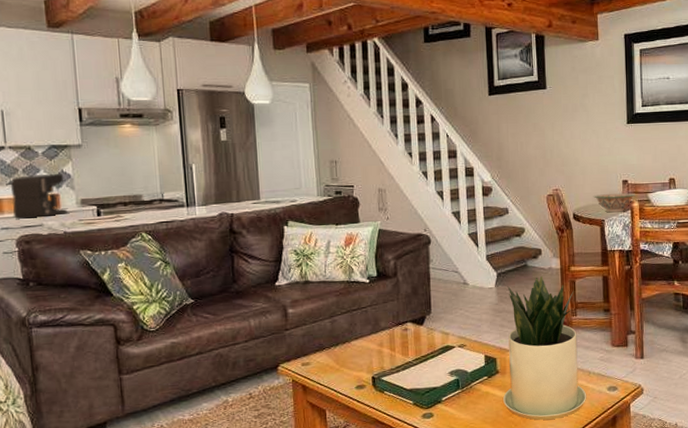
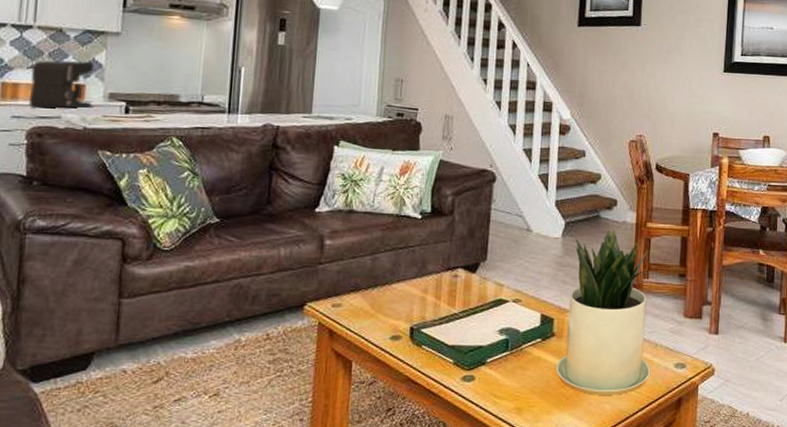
decorative bowl: present [593,193,635,213] -> none [679,145,726,167]

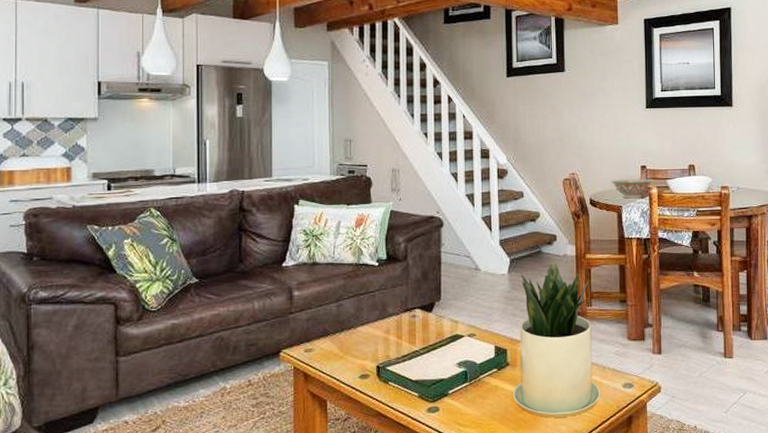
coffee maker: present [28,60,95,110] -> none [23,147,79,192]
decorative bowl: none [679,145,726,167] -> present [610,179,654,199]

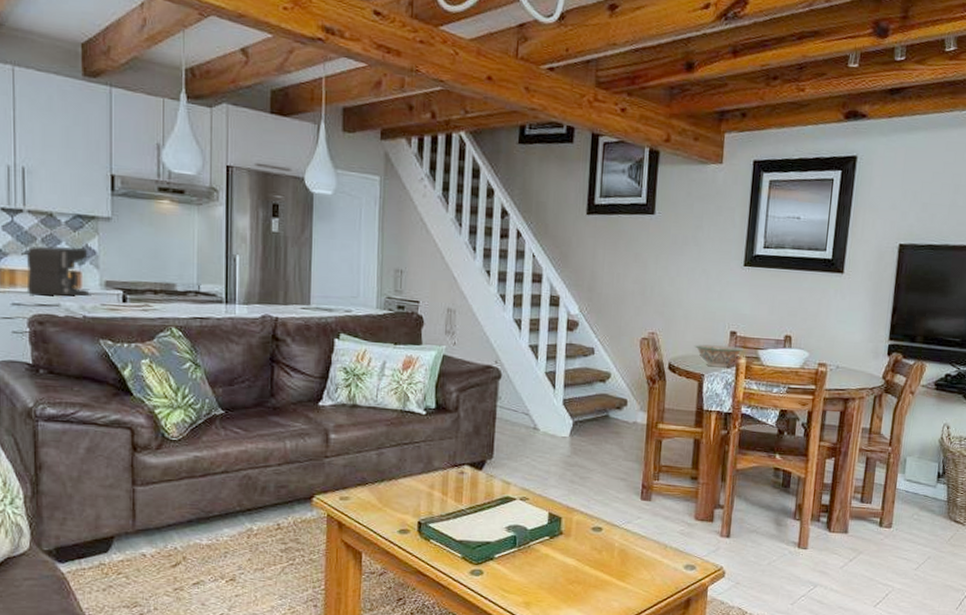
coffee maker: none [23,147,79,192] -> present [26,246,90,298]
planter: present [513,264,601,418] -> none [564,431,660,593]

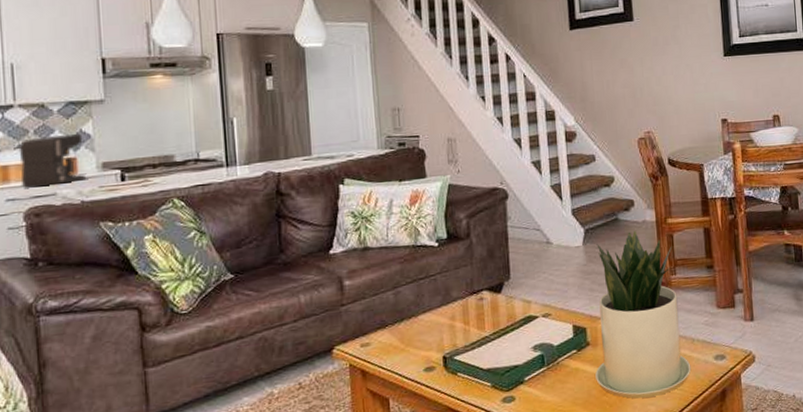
planter: none [564,431,660,593] -> present [595,231,691,399]
decorative bowl: present [694,344,743,368] -> none [689,133,736,156]

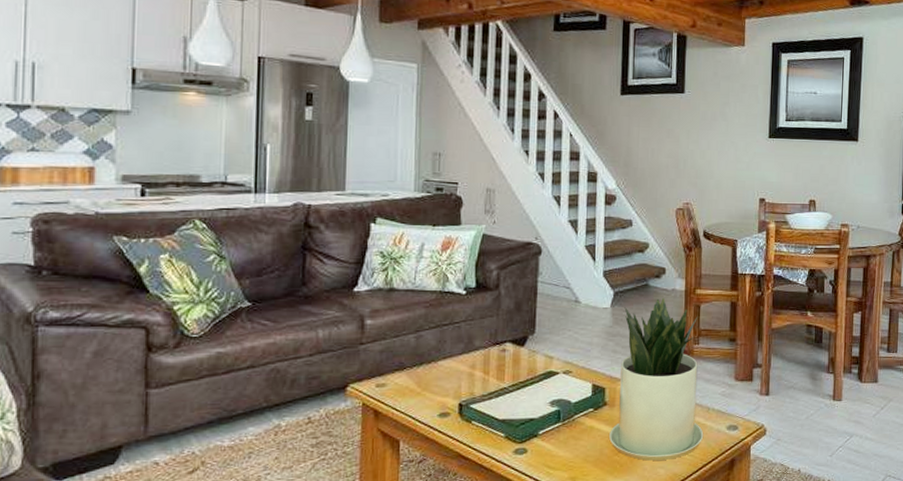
coffee maker: present [18,134,87,188] -> none [31,142,104,195]

